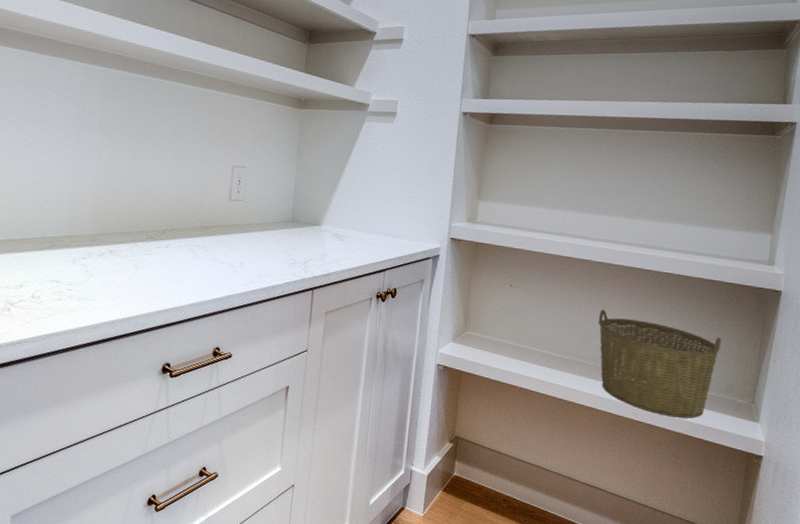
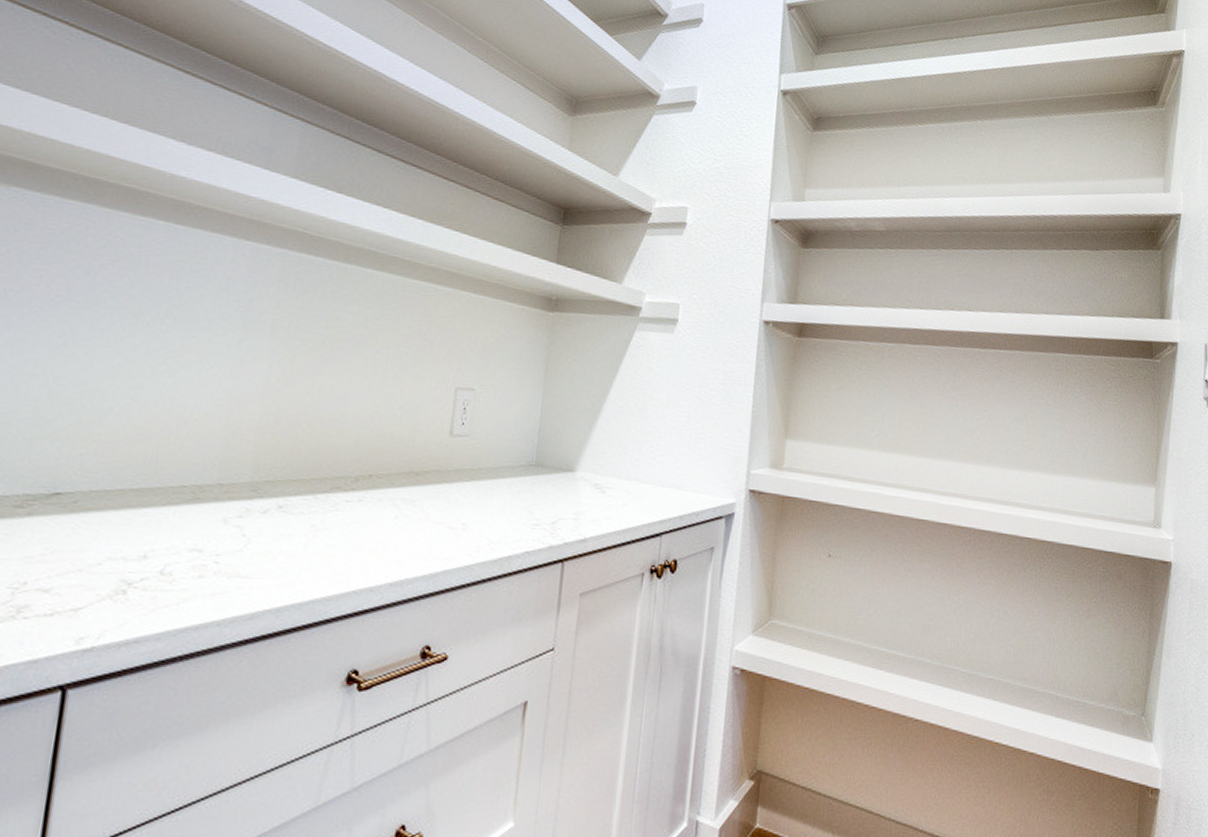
basket: present [598,309,721,418] -> none [943,587,1100,738]

